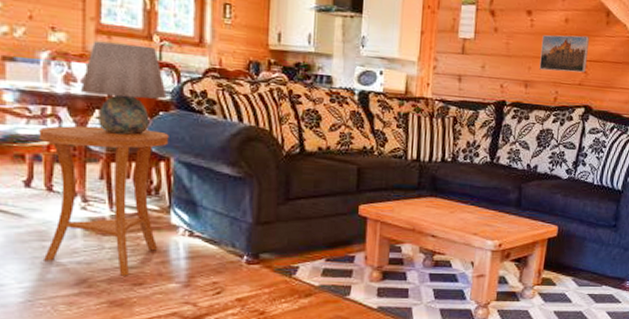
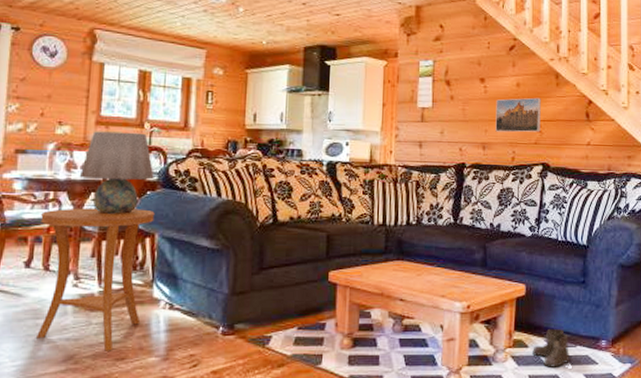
boots: none [559,269,595,305] -> present [532,329,571,367]

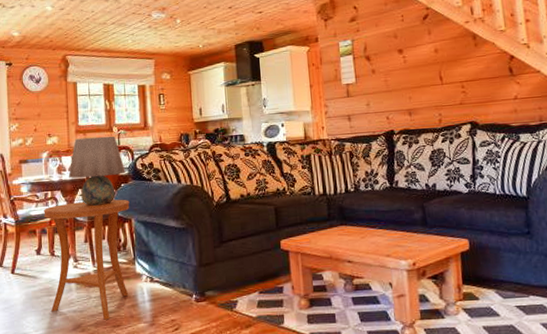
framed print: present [495,97,541,133] -> none [416,60,464,98]
boots: present [532,329,571,367] -> none [484,280,525,318]

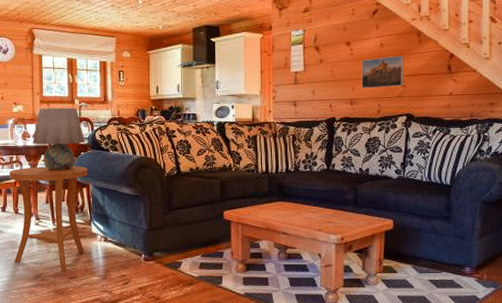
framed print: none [416,60,464,98] -> present [361,55,404,89]

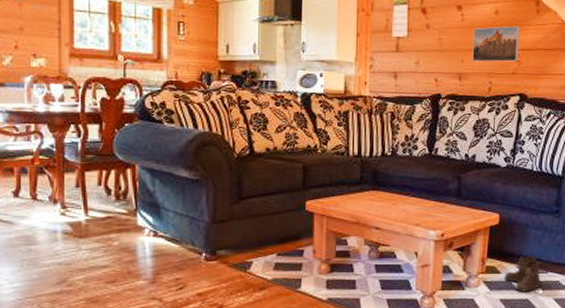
side table: present [9,166,88,272] -> none [24,140,134,275]
table lamp: present [32,107,85,171] -> none [58,63,131,146]
boots: none [401,258,436,290] -> present [504,256,542,292]

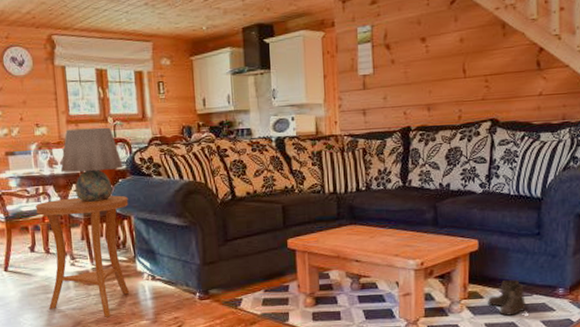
side table: none [24,140,134,275] -> present [35,195,130,317]
table lamp: none [58,63,131,146] -> present [60,127,123,202]
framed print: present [472,25,520,63] -> none [439,51,488,92]

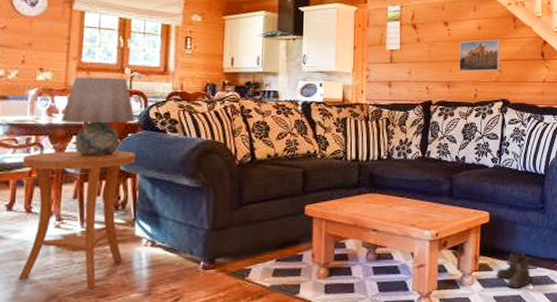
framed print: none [439,51,488,92] -> present [459,39,500,72]

